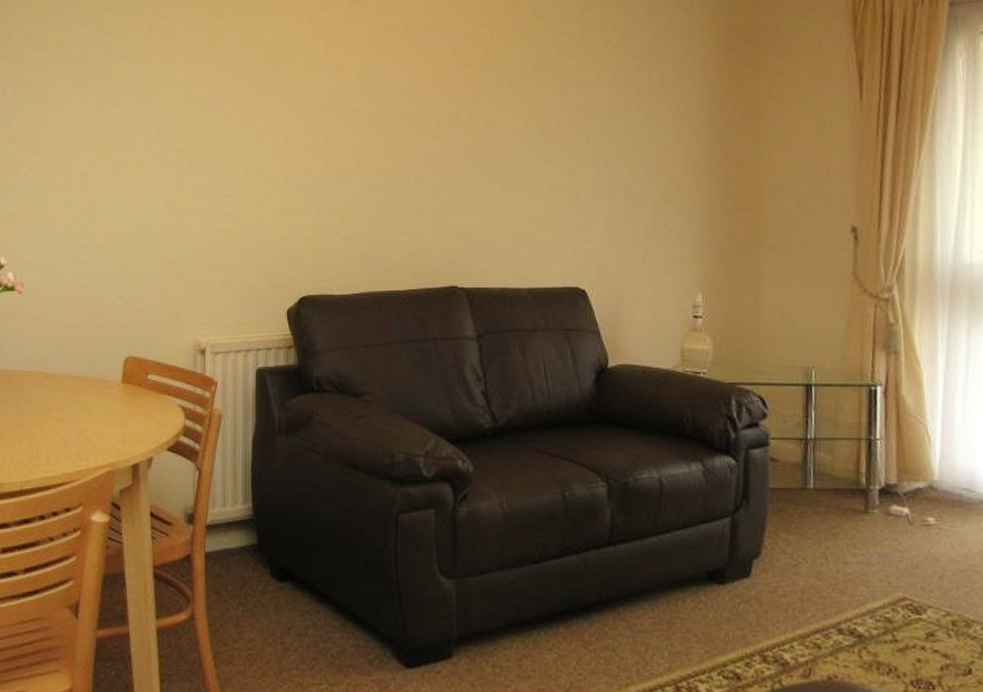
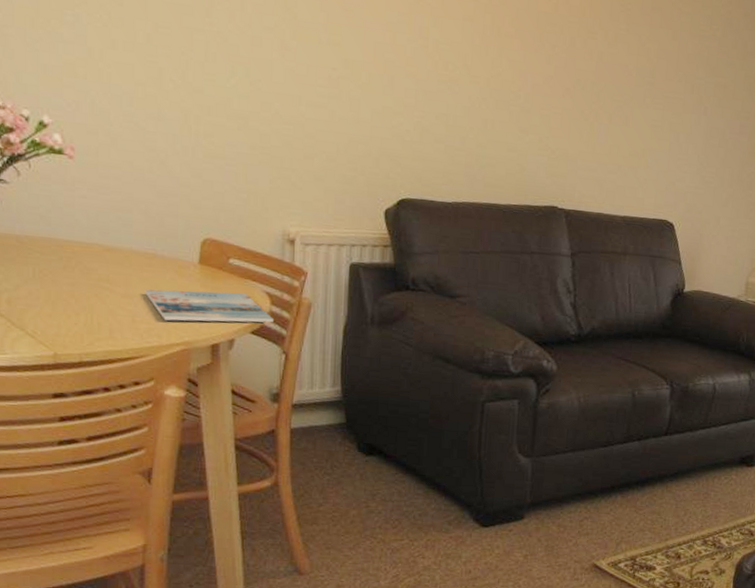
magazine: none [76,408,187,443] -> present [145,289,273,323]

